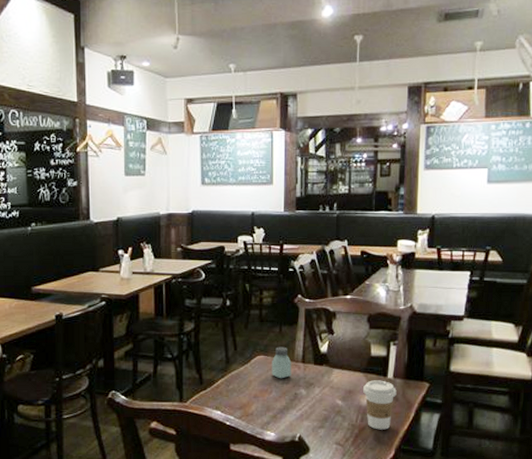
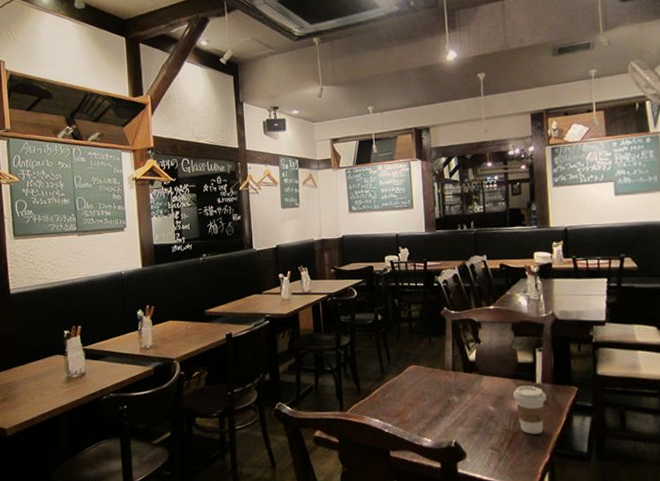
saltshaker: present [272,346,292,379] -> none [424,356,443,387]

